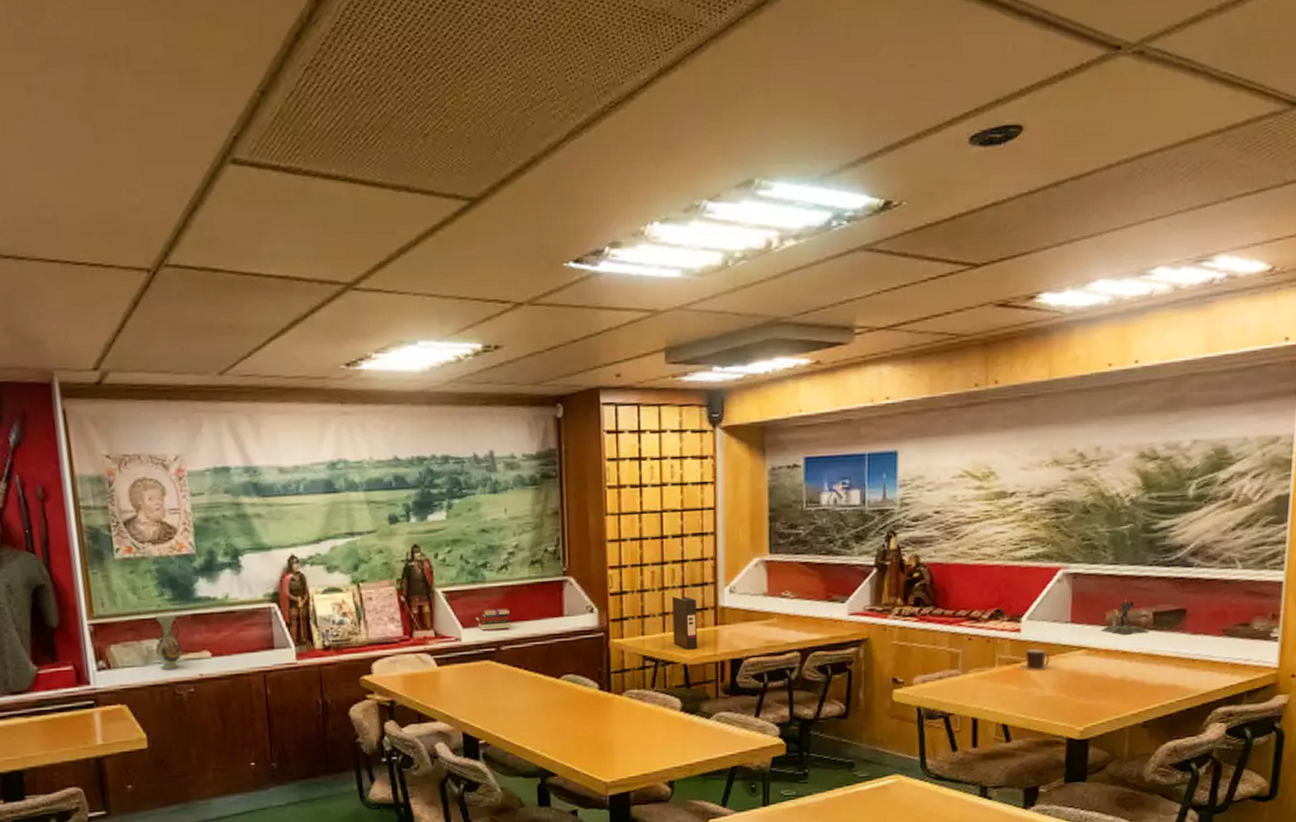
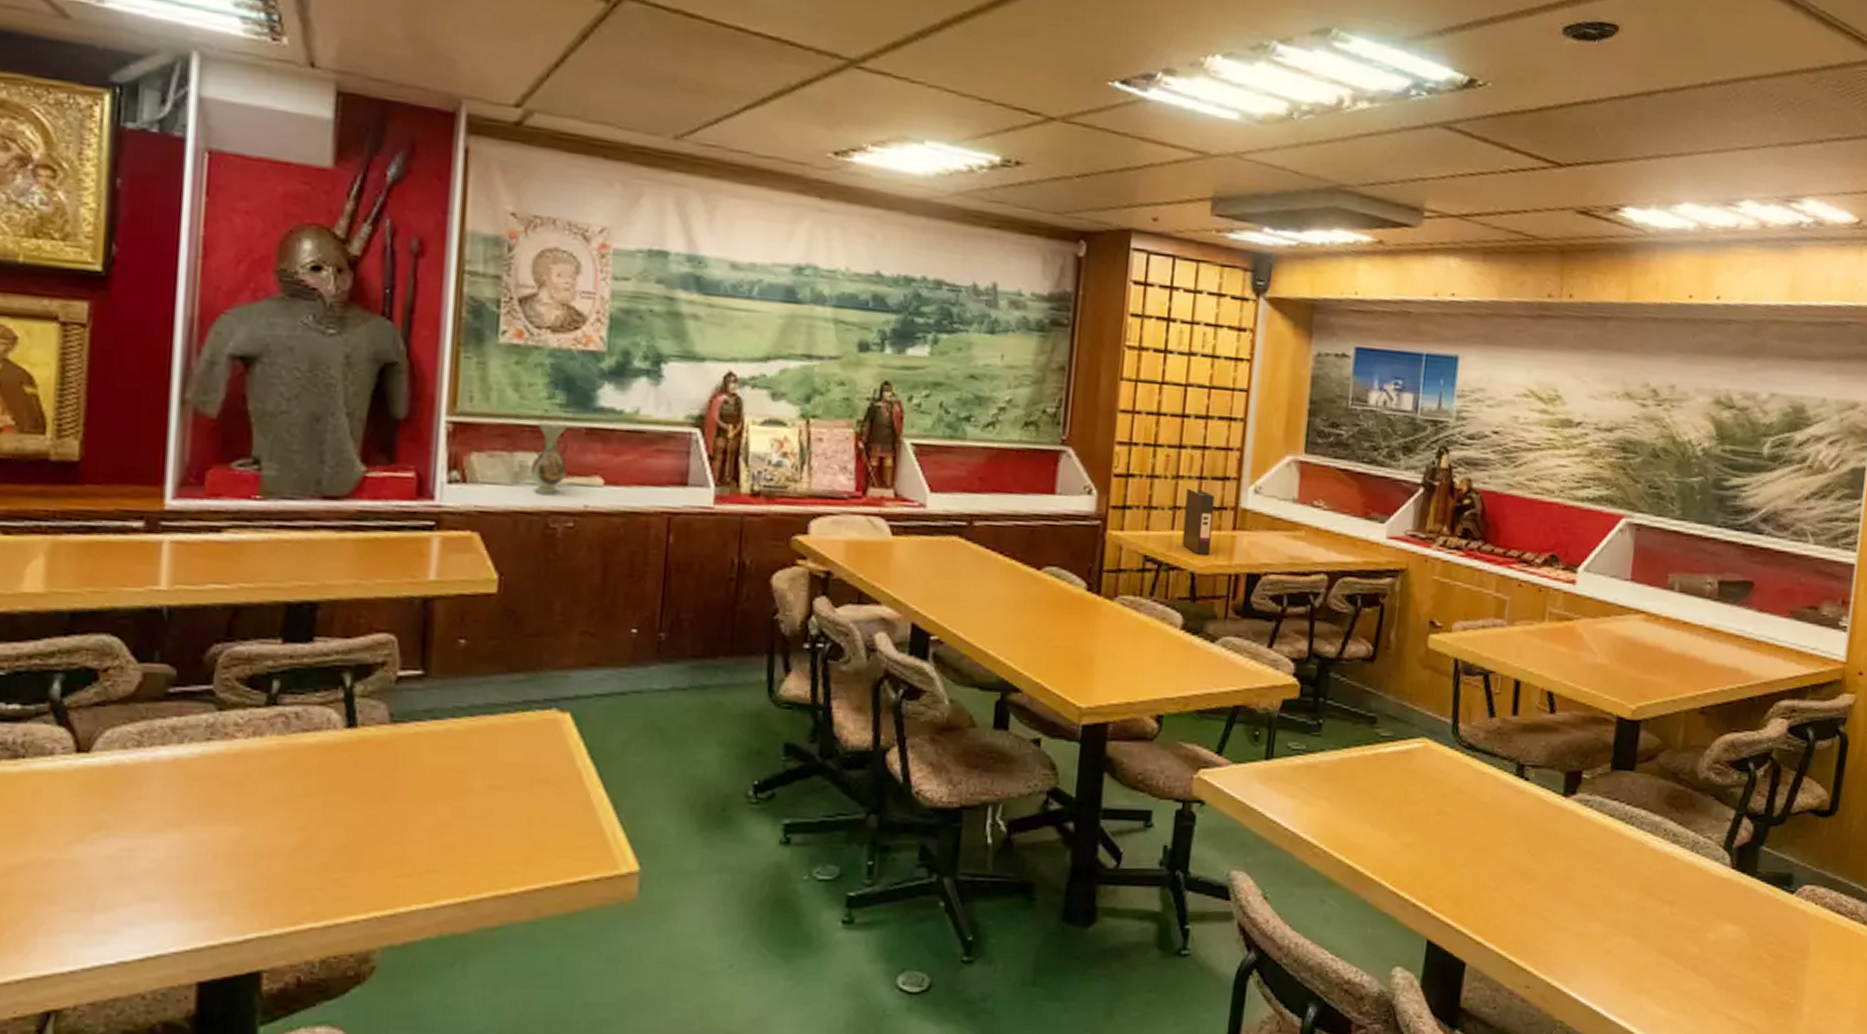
books: present [475,608,511,631] -> none [947,472,991,502]
mug: present [1026,648,1050,672] -> none [1579,605,1605,634]
figurine: present [1101,598,1150,635] -> none [1662,560,1714,604]

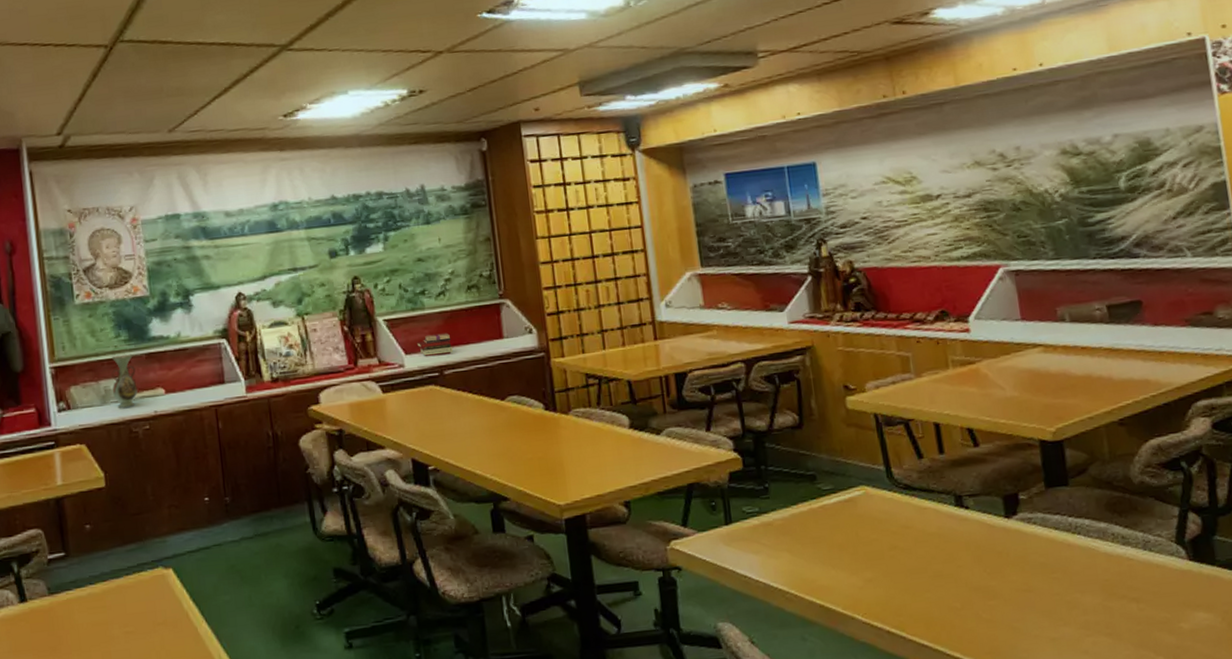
books: none [947,472,991,502] -> present [417,333,453,356]
binder: present [1182,488,1215,556] -> none [609,312,640,366]

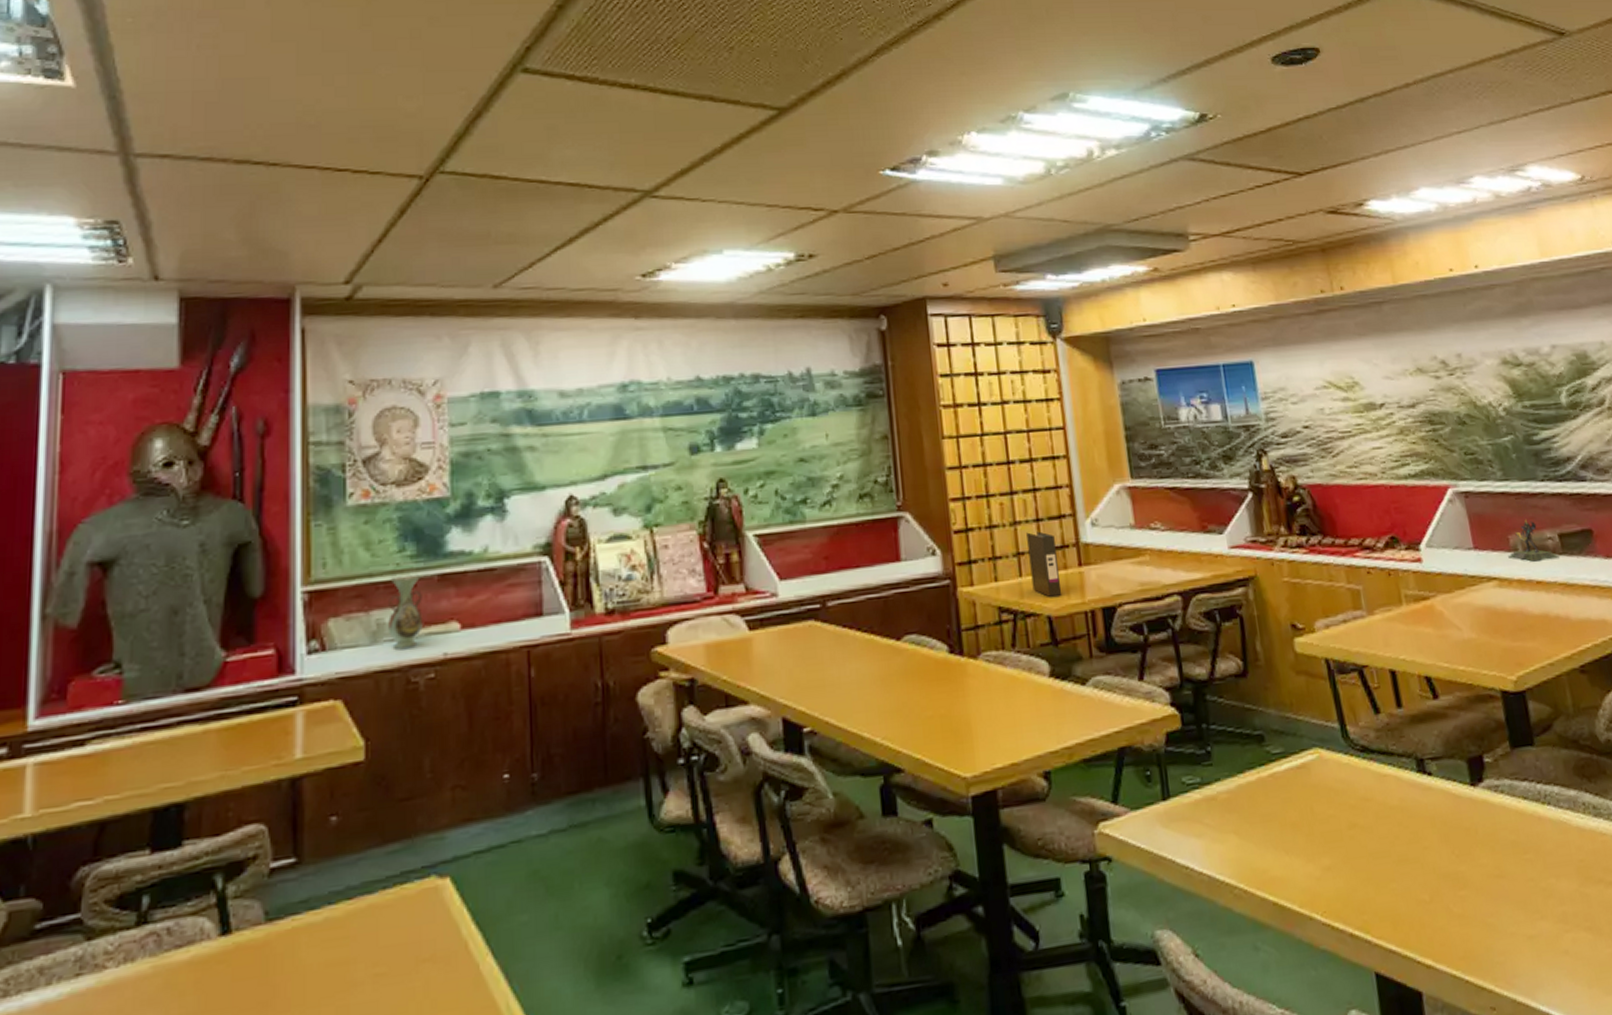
books: present [417,333,453,356] -> none [795,553,839,583]
binder: none [609,312,640,366] -> present [1026,531,1062,598]
figurine: none [1055,293,1107,330] -> present [1508,519,1561,562]

